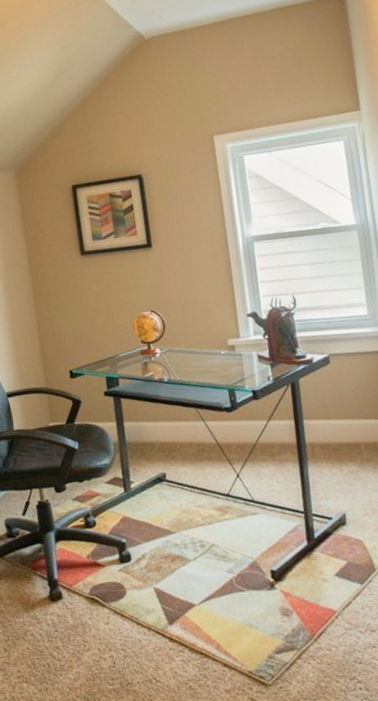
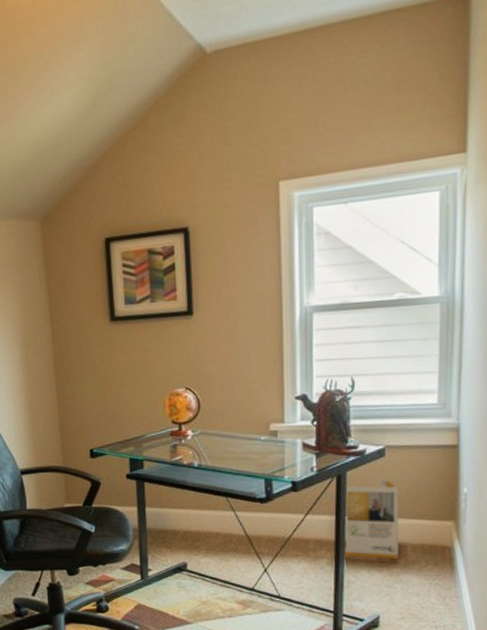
cardboard box: none [300,383,355,459] -> present [343,478,399,559]

